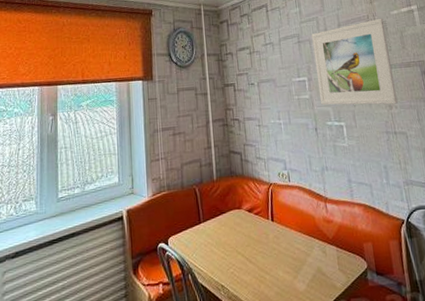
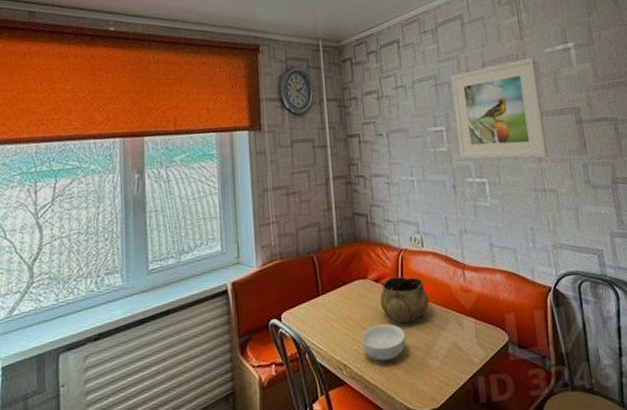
cereal bowl: none [237,249,276,283] -> present [361,323,406,361]
decorative bowl: none [252,207,296,250] -> present [379,276,429,323]

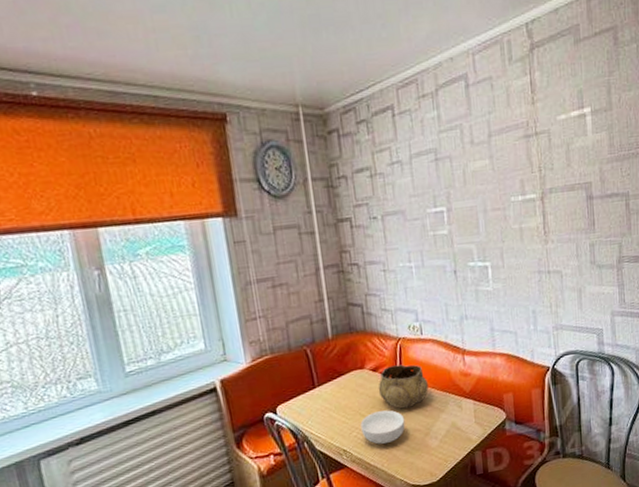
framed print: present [451,57,548,159] -> none [453,125,555,242]

